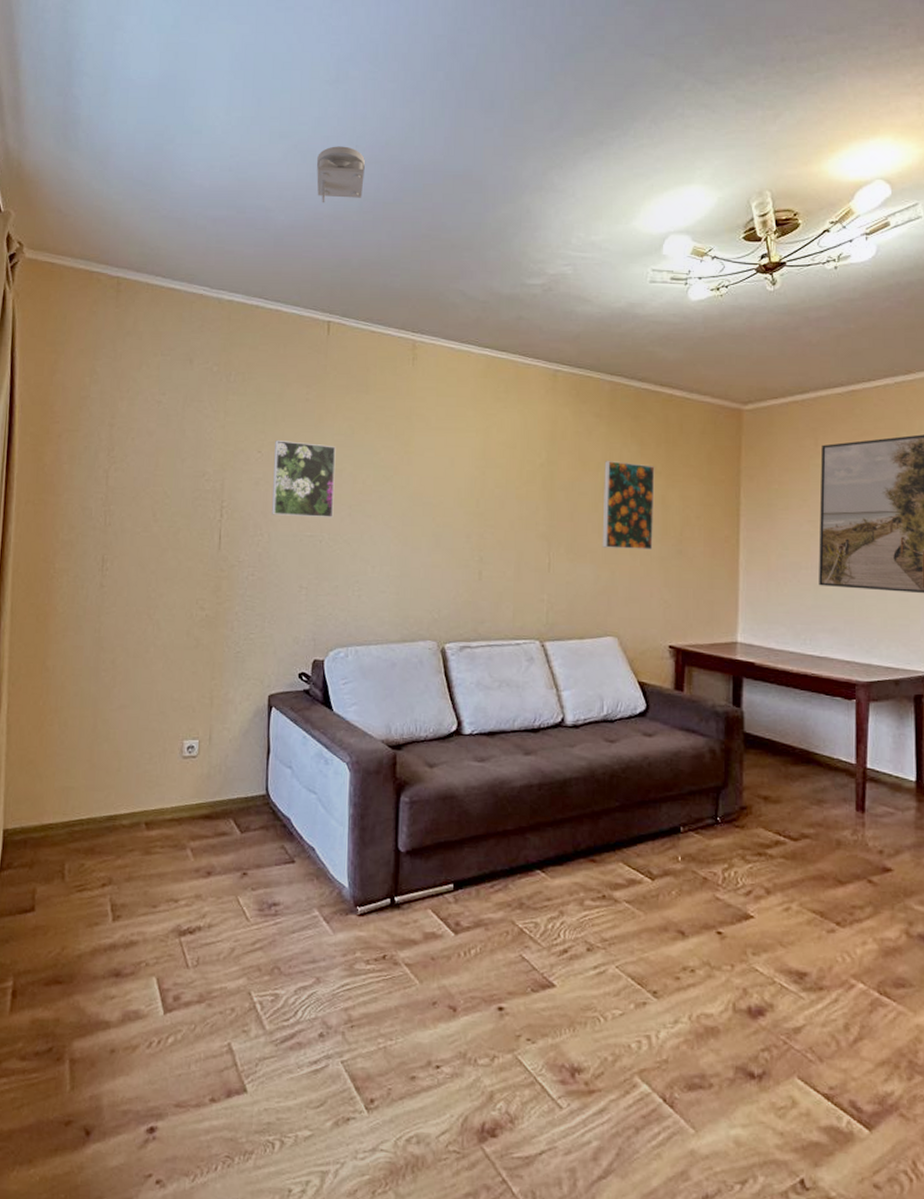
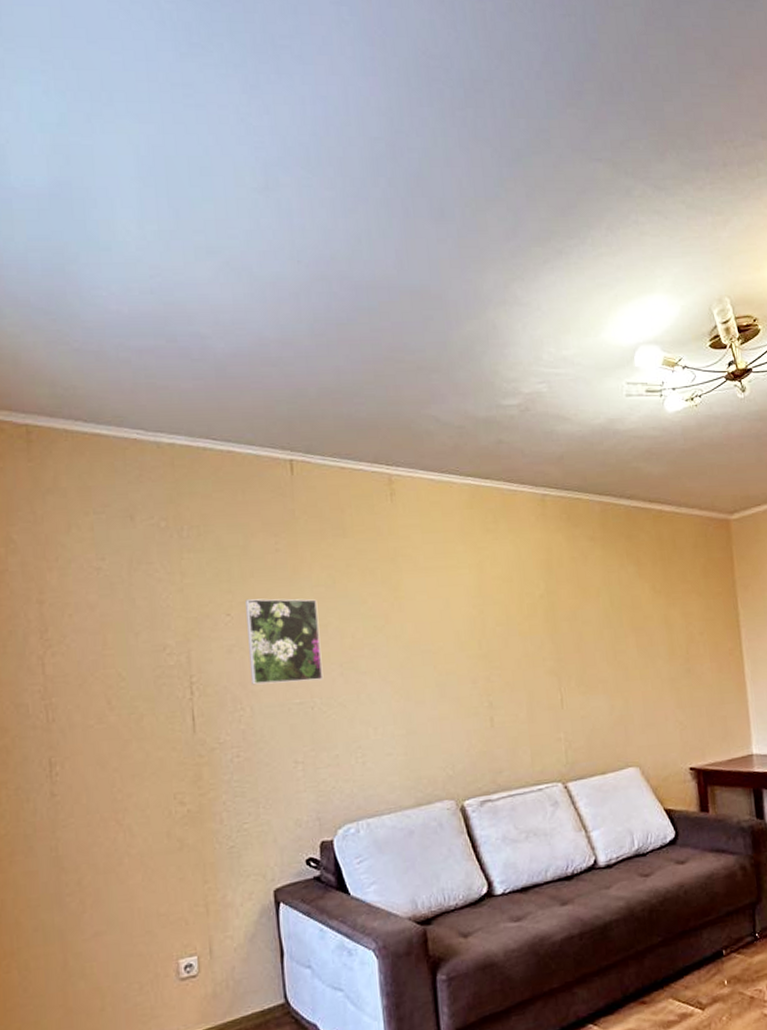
smoke detector: present [317,146,365,203] -> none [254,262,312,327]
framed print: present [602,461,655,550] -> none [604,584,662,676]

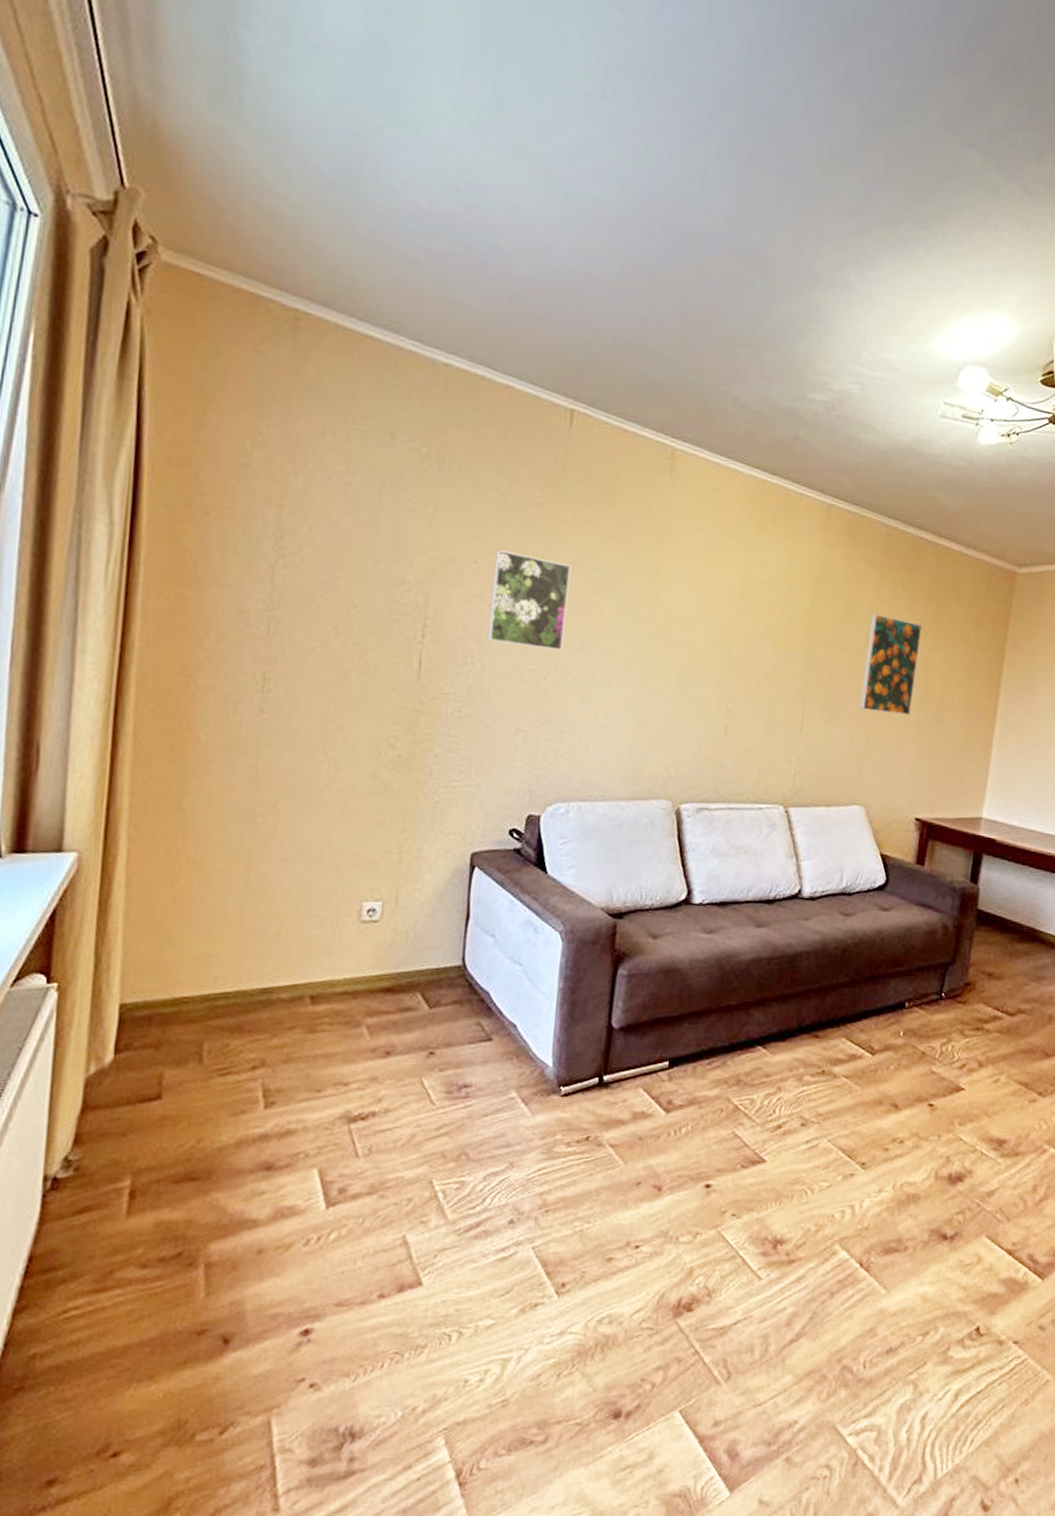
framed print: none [604,584,662,676] -> present [859,614,923,715]

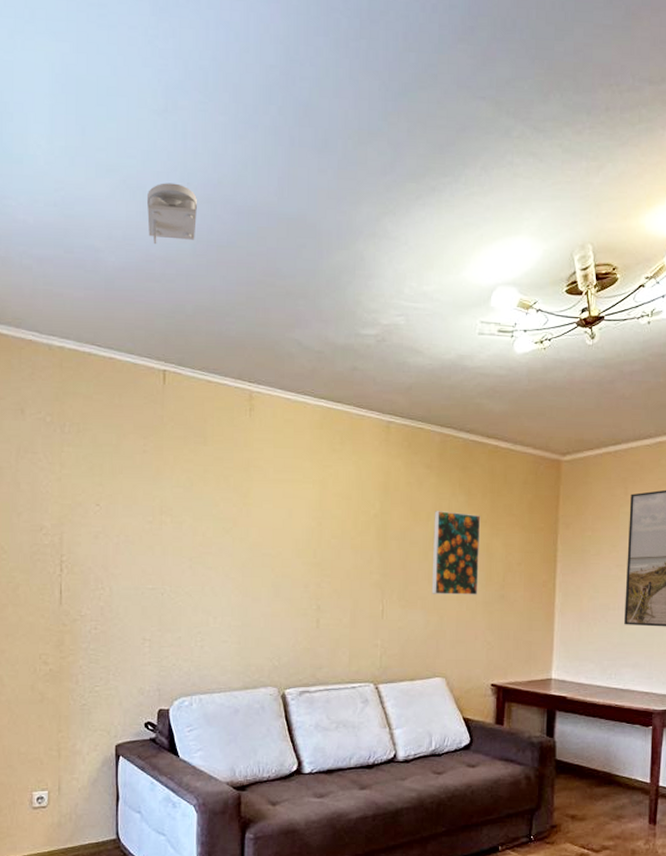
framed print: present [487,549,571,652] -> none [113,492,175,571]
smoke detector: none [568,183,631,259] -> present [147,183,197,245]

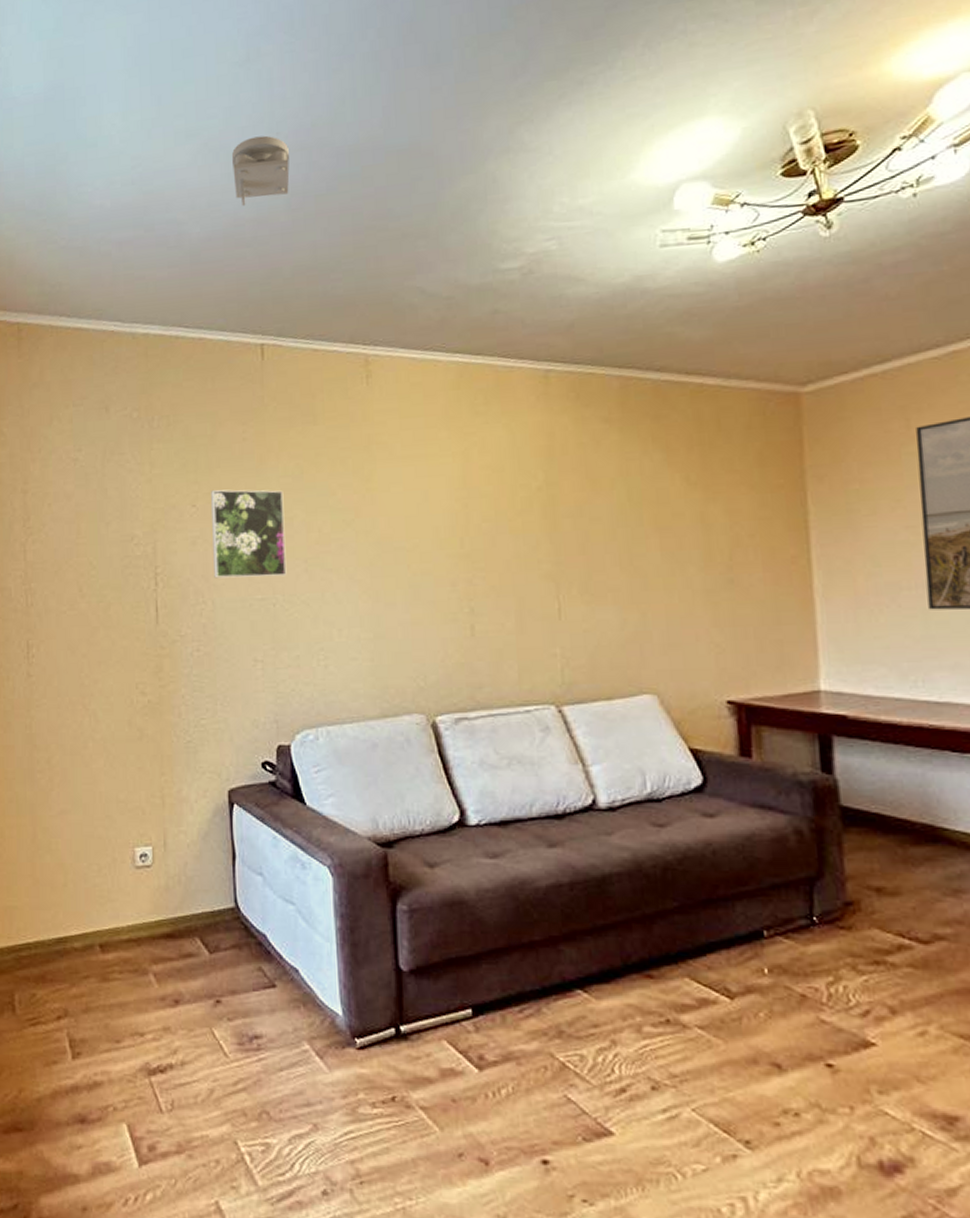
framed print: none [113,492,175,571] -> present [211,489,287,579]
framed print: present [431,511,481,595] -> none [620,474,694,584]

